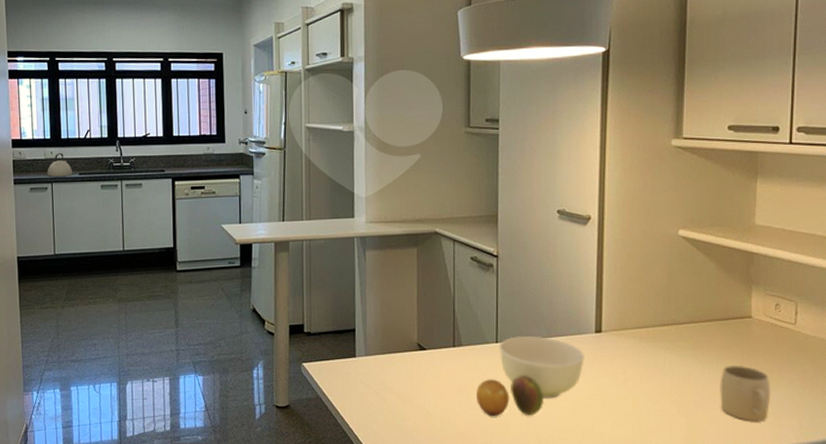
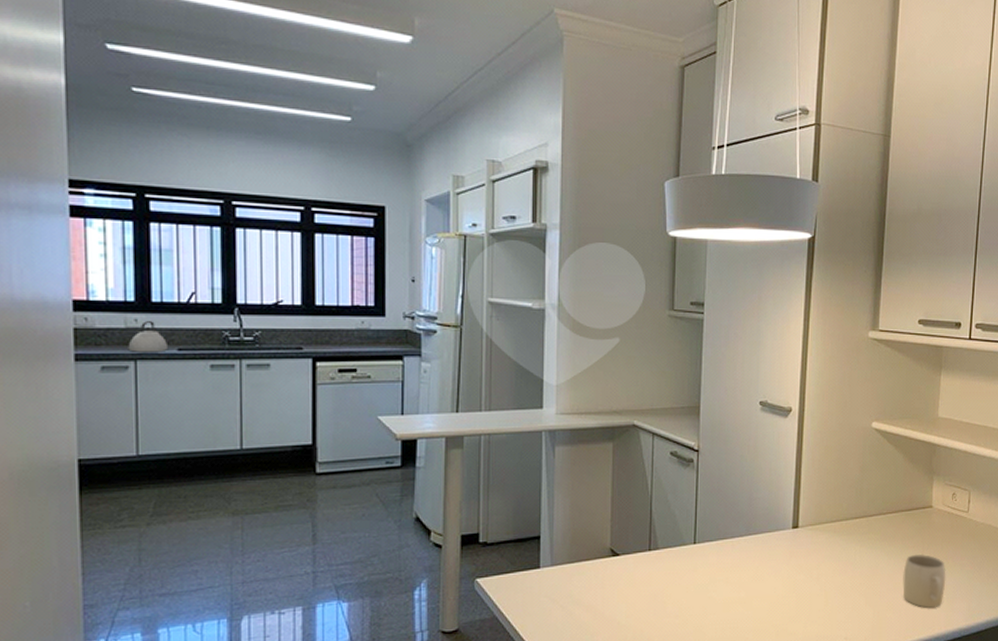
fruit: present [476,378,510,416] -> none [672,582,706,623]
bowl: present [500,336,585,399] -> none [698,535,781,600]
fruit: present [511,375,545,415] -> none [708,576,741,619]

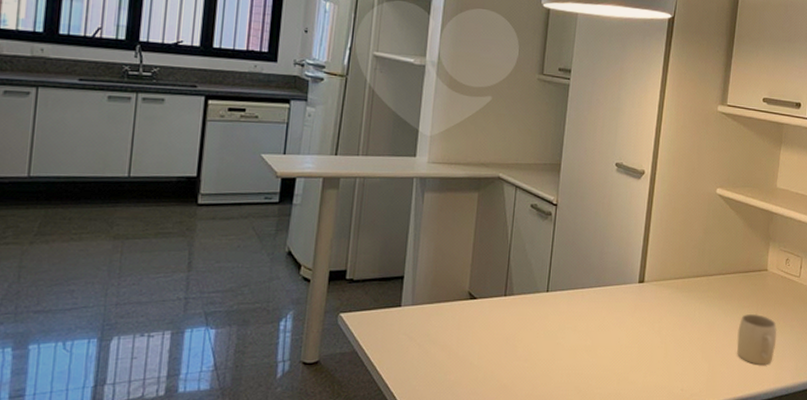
kettle: present [128,321,169,352] -> none [31,51,71,81]

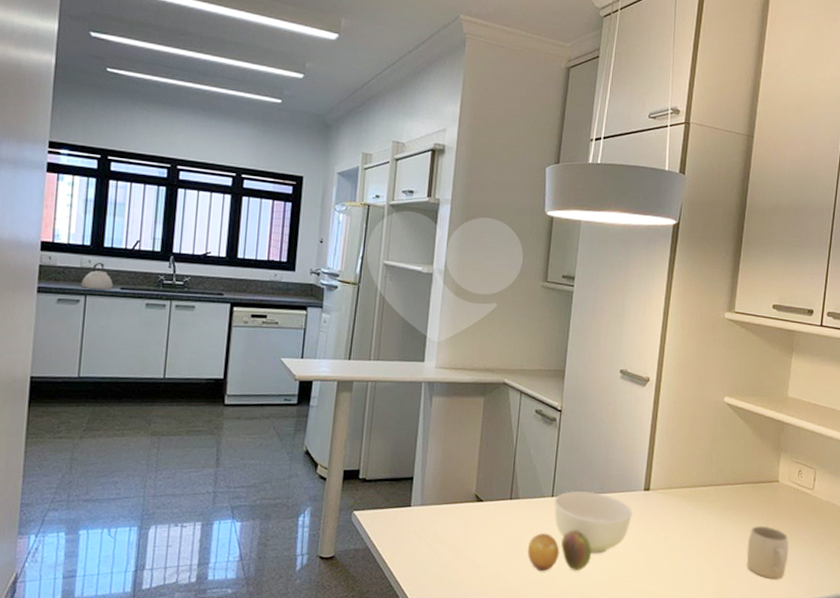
kettle: none [31,51,71,81] -> present [80,263,114,290]
fruit: none [522,328,555,367] -> present [527,532,560,571]
bowl: none [549,286,627,348] -> present [554,491,633,554]
fruit: none [556,324,587,365] -> present [561,530,592,571]

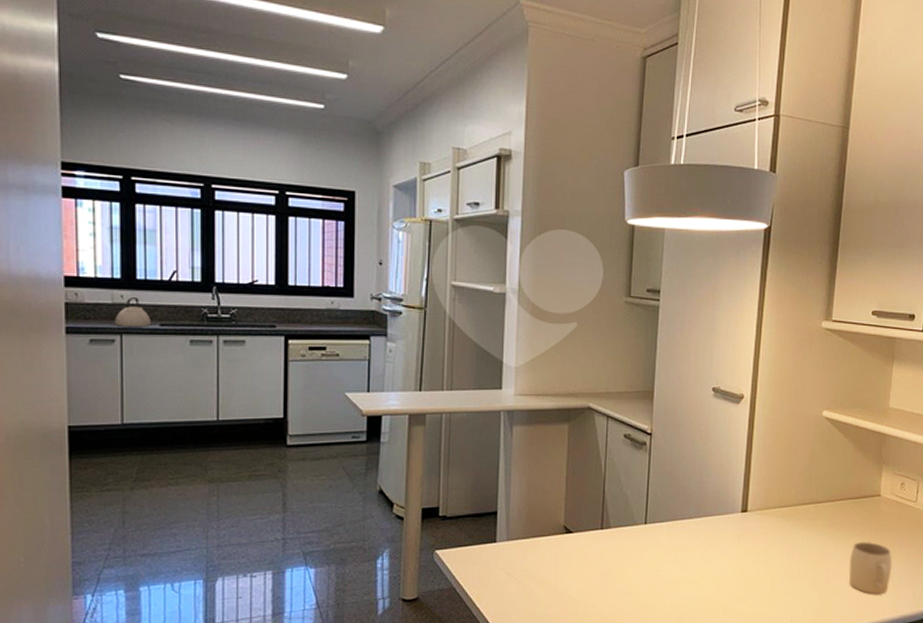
fruit: present [527,532,560,571] -> none [622,561,656,600]
bowl: present [554,491,633,554] -> none [648,517,730,580]
fruit: present [561,530,592,571] -> none [657,556,689,598]

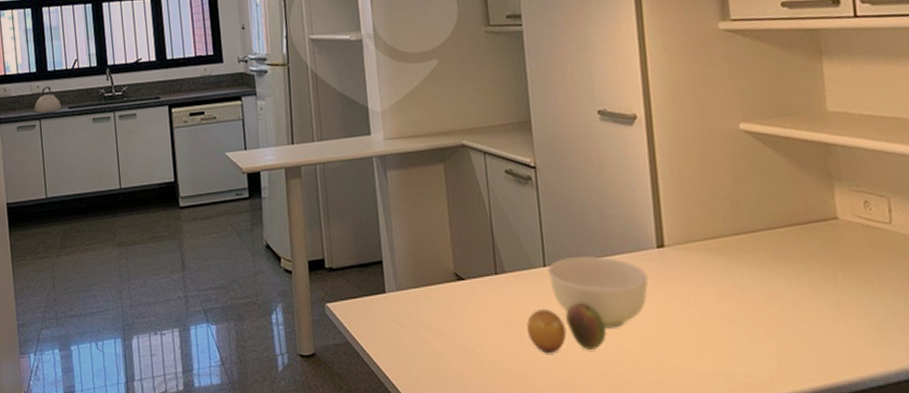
fruit: none [622,561,656,600] -> present [527,308,567,353]
bowl: none [648,517,730,580] -> present [548,256,649,329]
fruit: none [657,556,689,598] -> present [566,302,608,350]
mug: present [849,541,893,594] -> none [810,275,874,342]

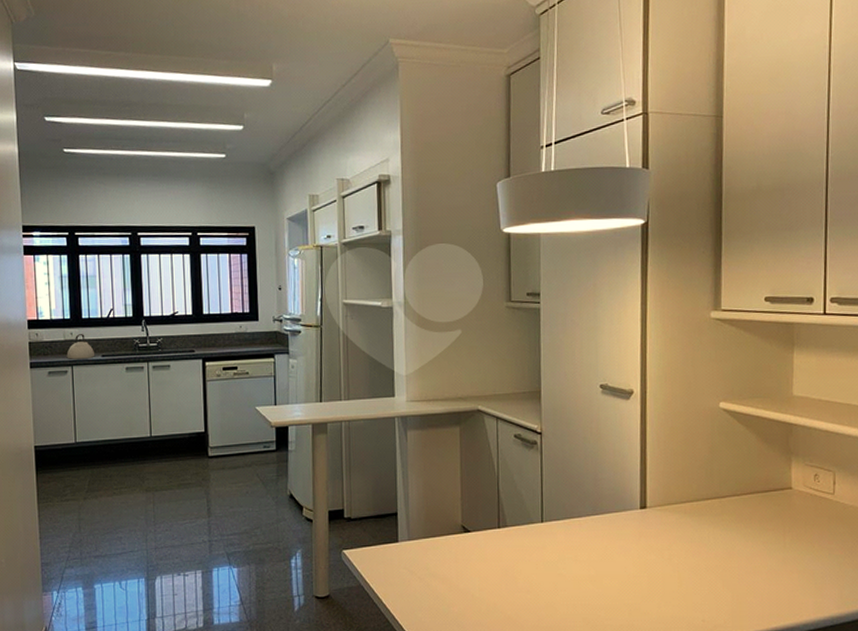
fruit: present [527,308,567,353] -> none [522,559,556,598]
bowl: present [548,256,649,329] -> none [545,514,630,578]
fruit: present [566,302,608,350] -> none [557,554,591,596]

